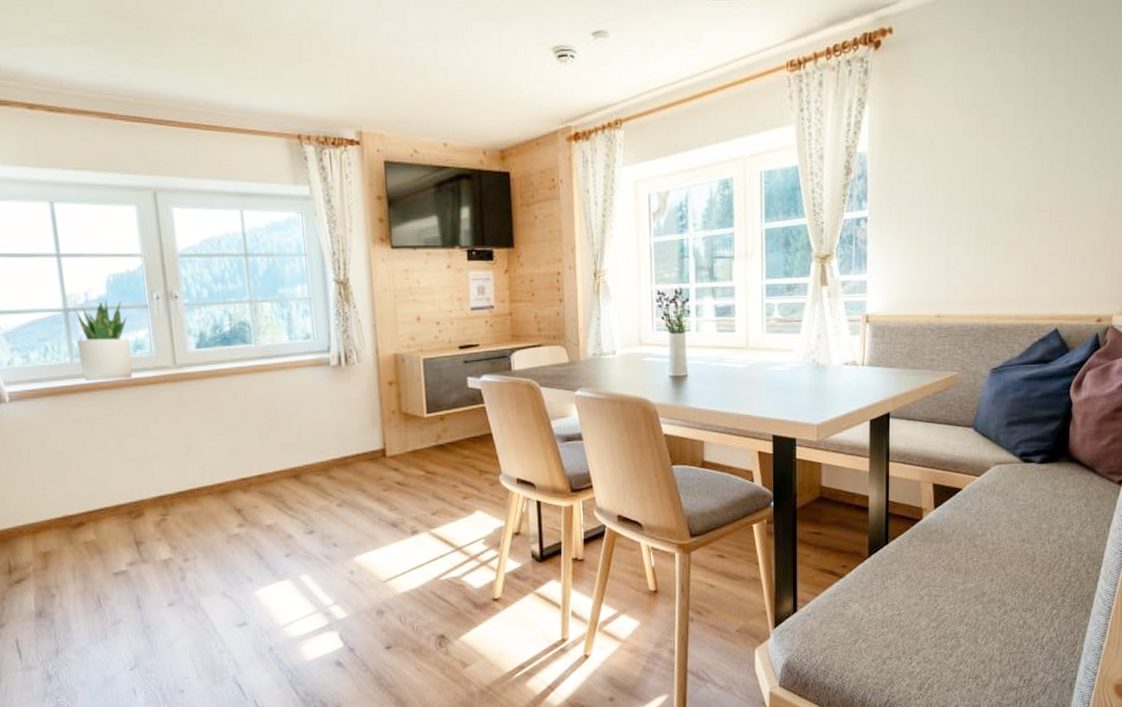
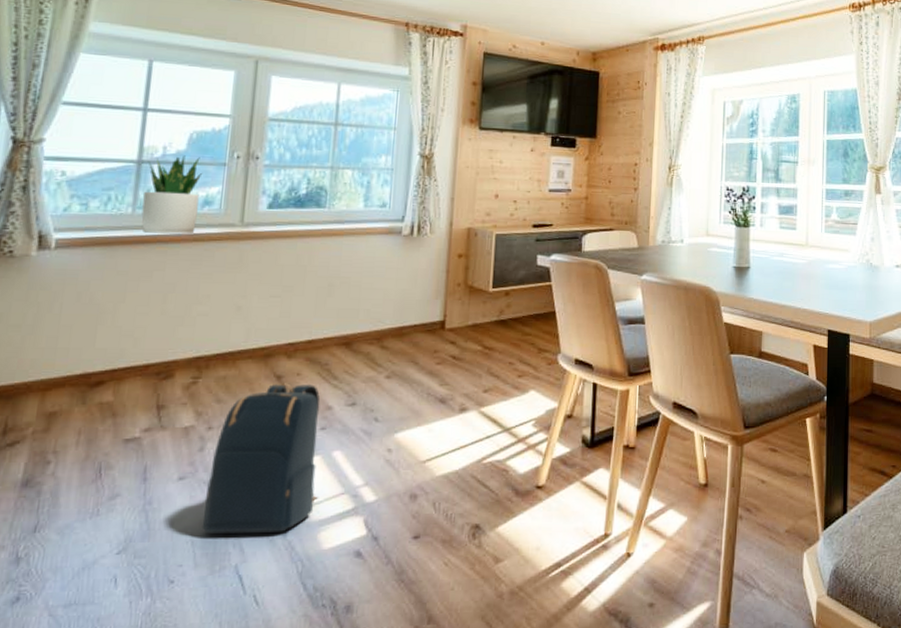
backpack: none [194,516,294,651] -> present [202,383,320,534]

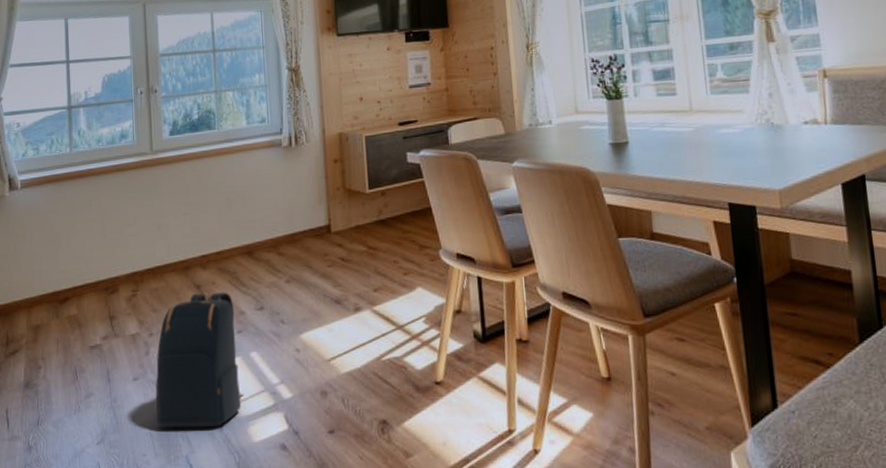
planter: present [141,155,203,234] -> none [75,97,118,168]

